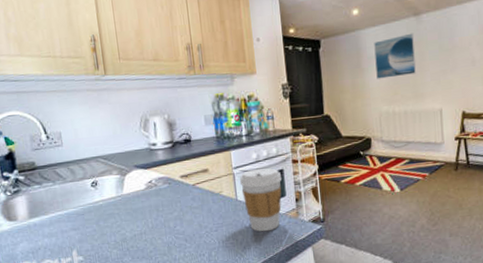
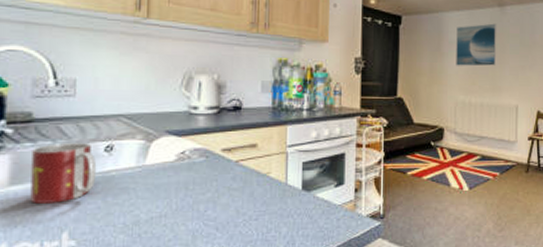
mug: none [40,181,89,231] -> present [30,142,97,204]
coffee cup: present [239,168,282,232] -> none [292,149,343,225]

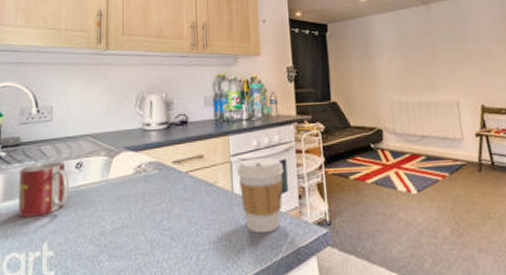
coffee cup: none [292,149,343,225] -> present [237,157,284,234]
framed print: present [456,23,497,67] -> none [383,21,429,66]

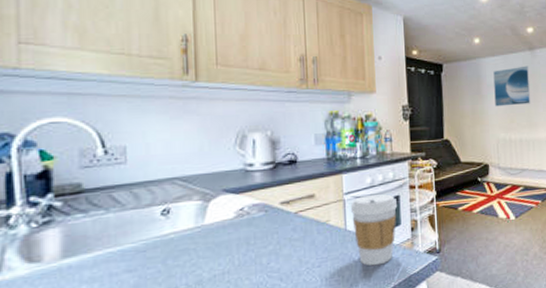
mug: present [18,161,70,217] -> none [84,208,155,275]
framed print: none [383,21,429,66] -> present [493,66,531,107]

